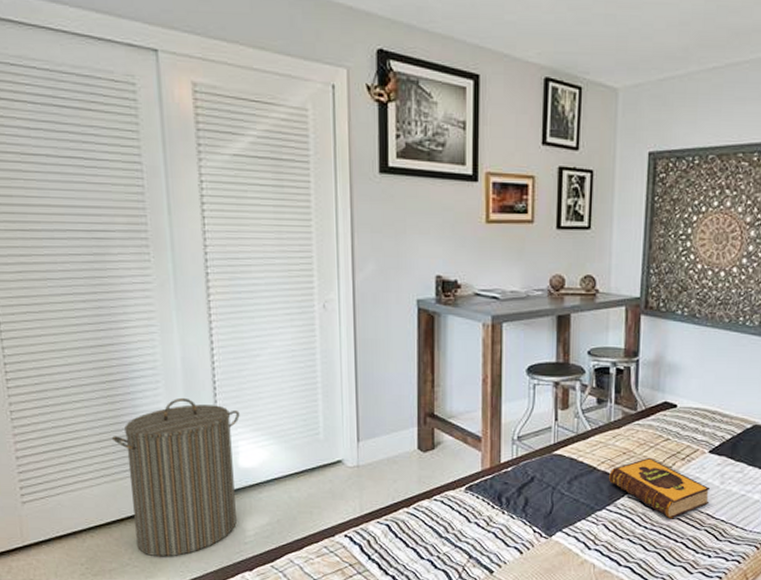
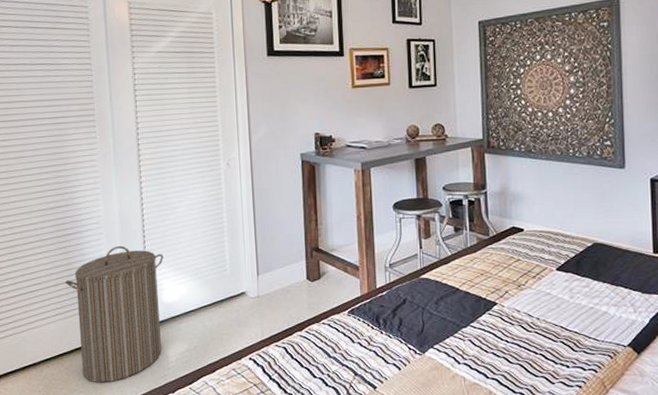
hardback book: present [609,457,711,519] -> none [470,277,562,333]

